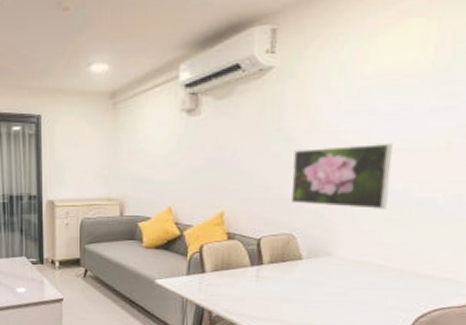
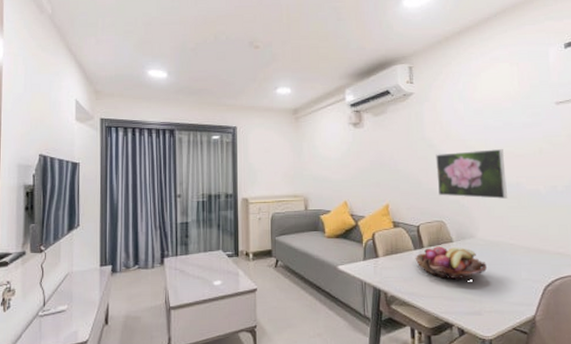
fruit basket: none [250,264,343,305] -> present [415,246,487,281]

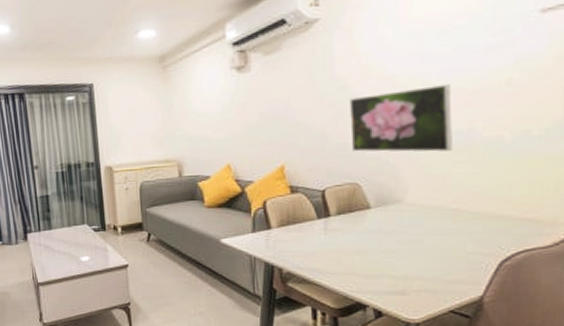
fruit basket: present [415,246,487,281] -> none [318,214,417,255]

